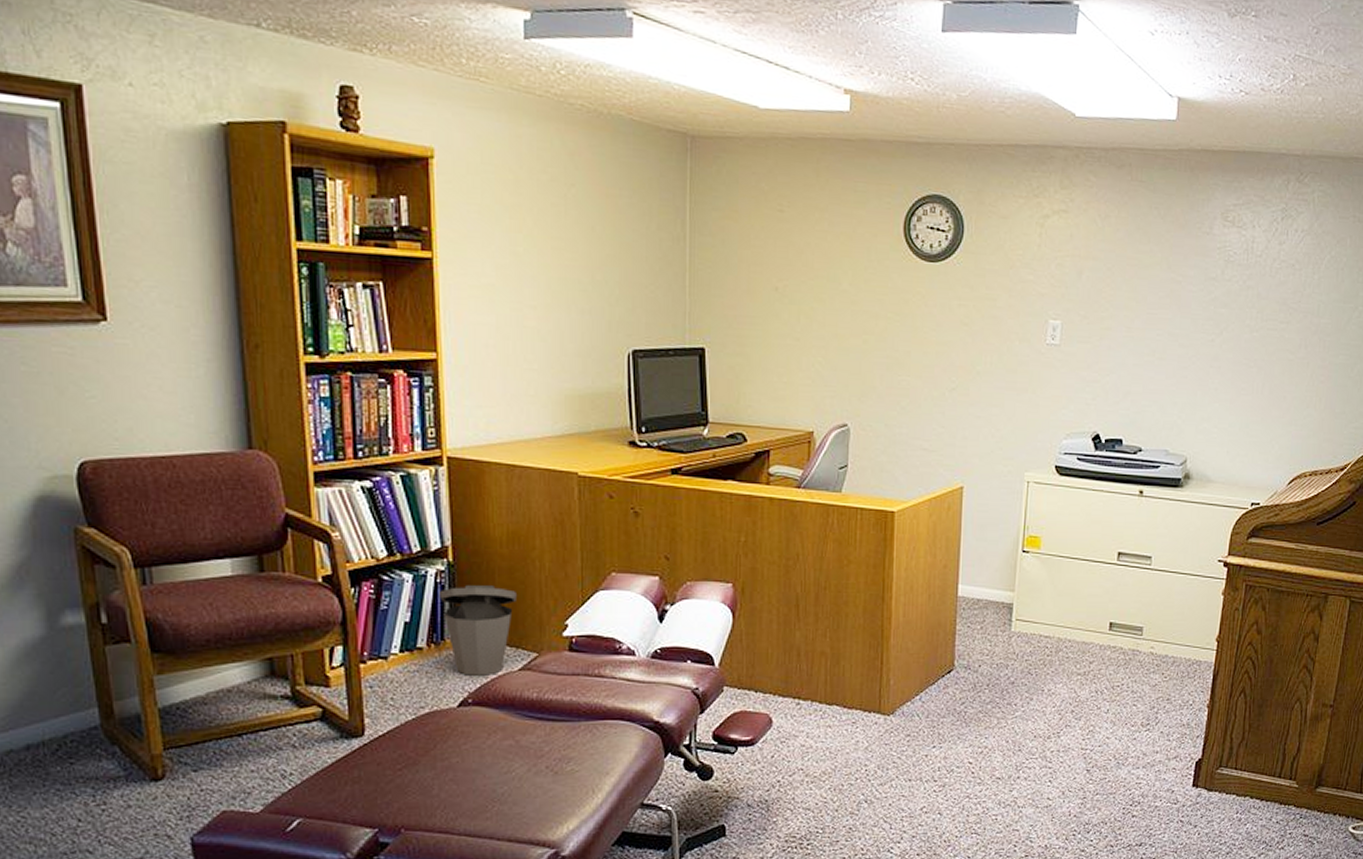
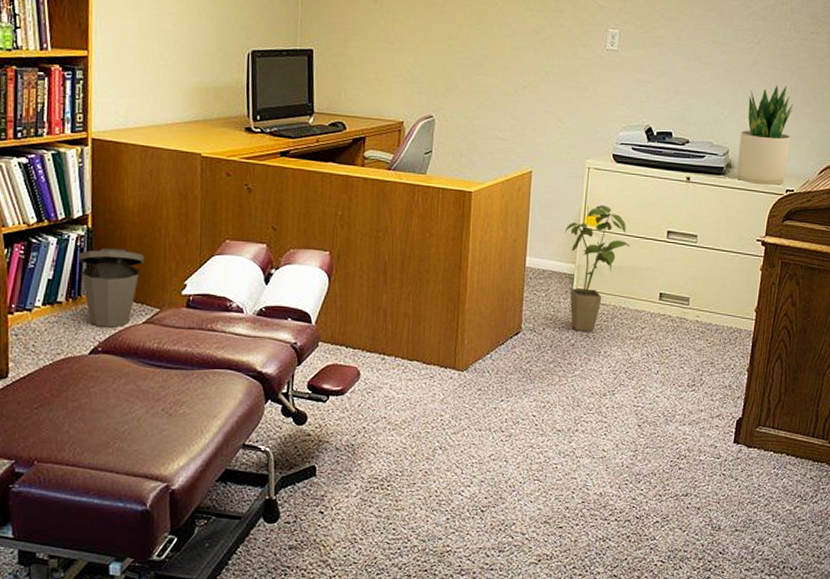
house plant: none [1001,523,1076,667] -> present [564,204,630,331]
planter: none [1196,383,1260,499] -> present [737,85,794,186]

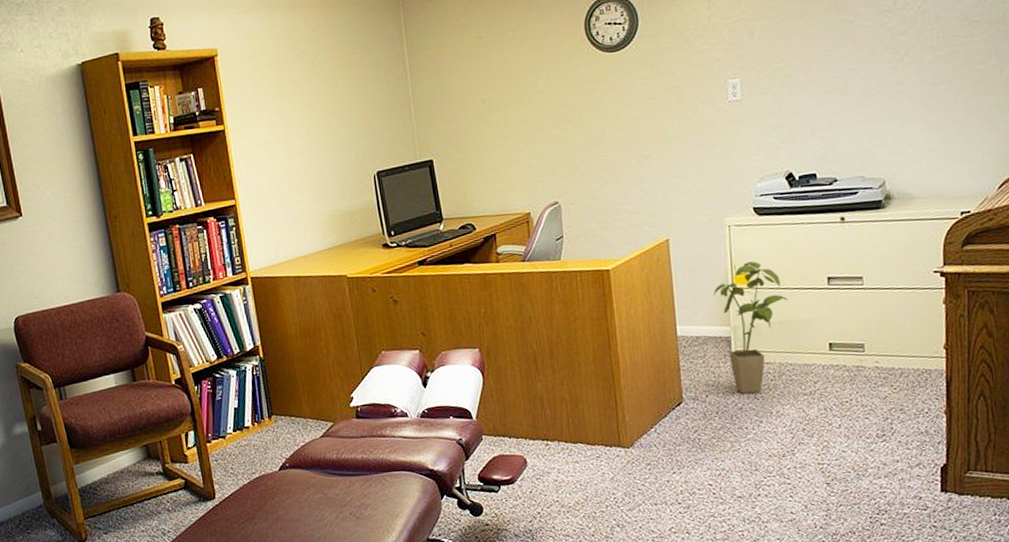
trash can: present [79,248,145,327] -> none [256,372,313,445]
planter: present [737,85,794,186] -> none [896,100,958,213]

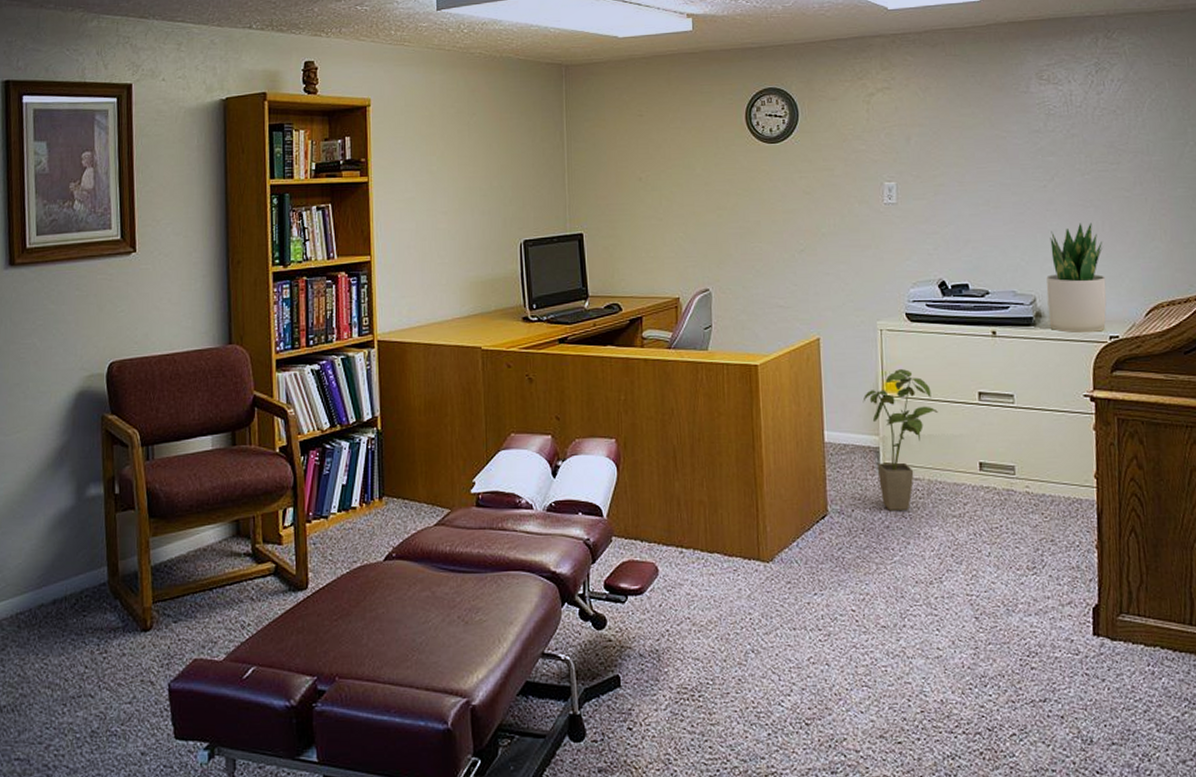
planter: none [896,100,958,213] -> present [1046,222,1107,334]

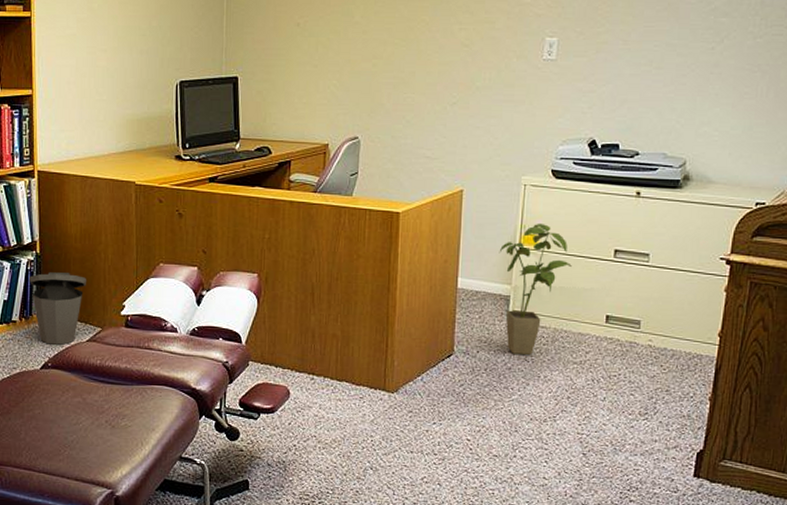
trash can: none [370,450,434,532] -> present [30,272,87,345]
planter: present [1046,222,1107,334] -> none [696,87,765,199]

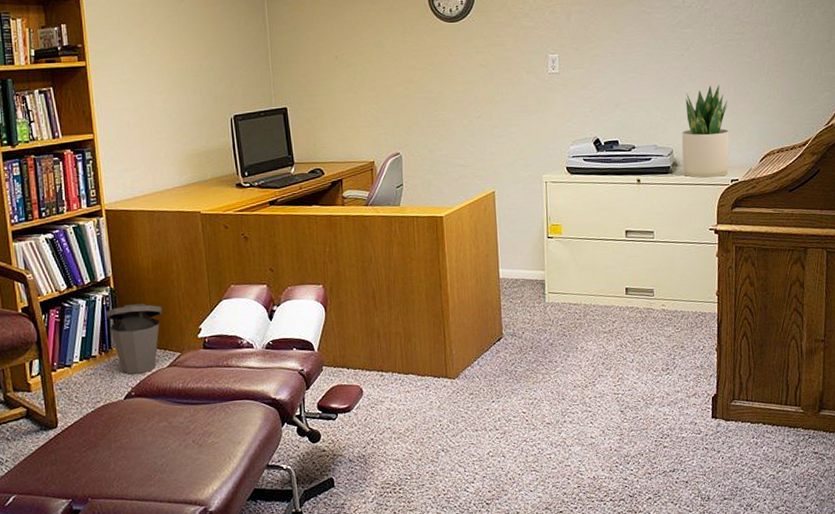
house plant: present [499,222,572,355] -> none [531,213,593,331]
planter: none [696,87,765,199] -> present [681,85,730,179]

